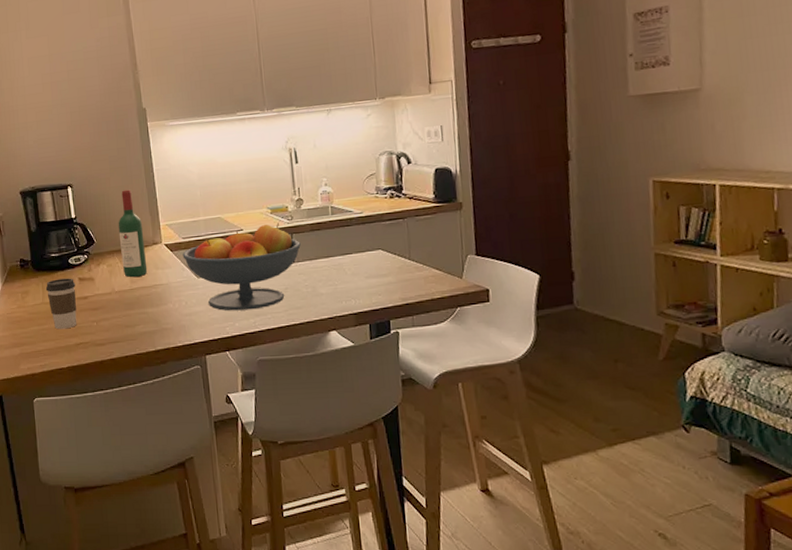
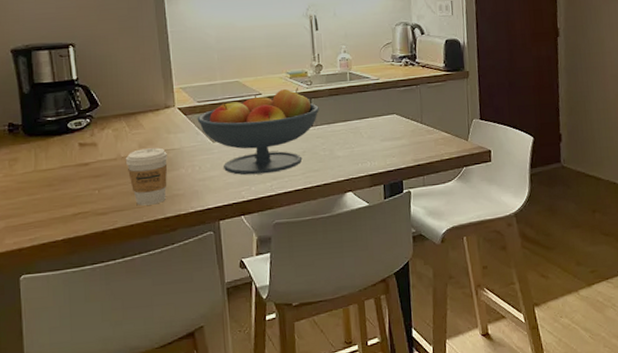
coffee cup: present [45,278,77,330] -> none [39,143,76,199]
wine bottle: present [118,189,148,278] -> none [126,51,158,143]
coffee cup: none [119,283,157,338] -> present [126,147,168,206]

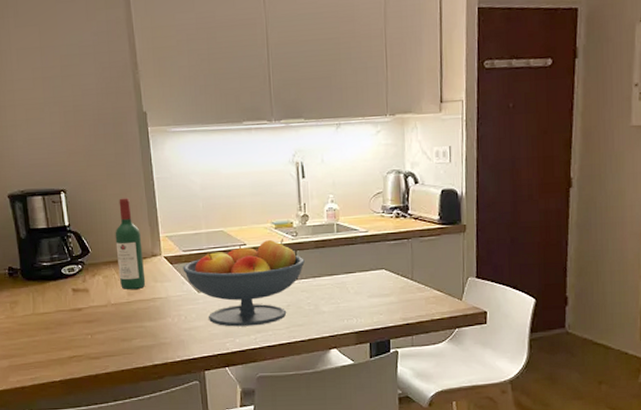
wine bottle: none [126,51,158,143] -> present [115,198,146,290]
coffee cup: present [126,147,168,206] -> none [116,296,155,352]

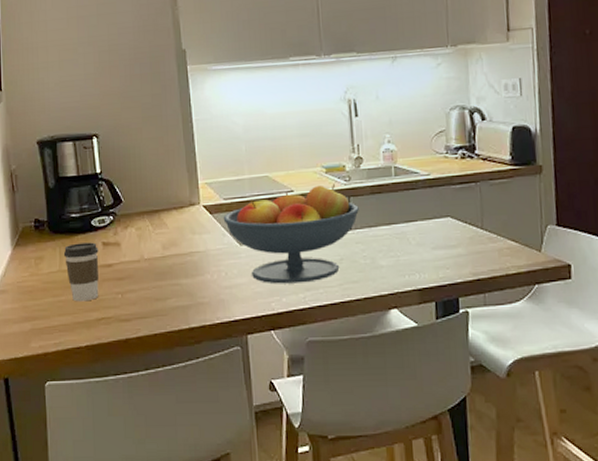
coffee cup: none [36,288,70,342] -> present [63,242,99,302]
wine bottle: present [115,198,146,290] -> none [150,142,183,244]

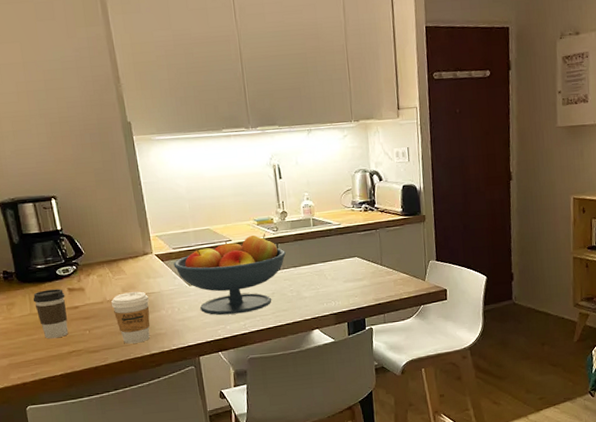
coffee cup: none [149,249,192,313] -> present [111,291,150,344]

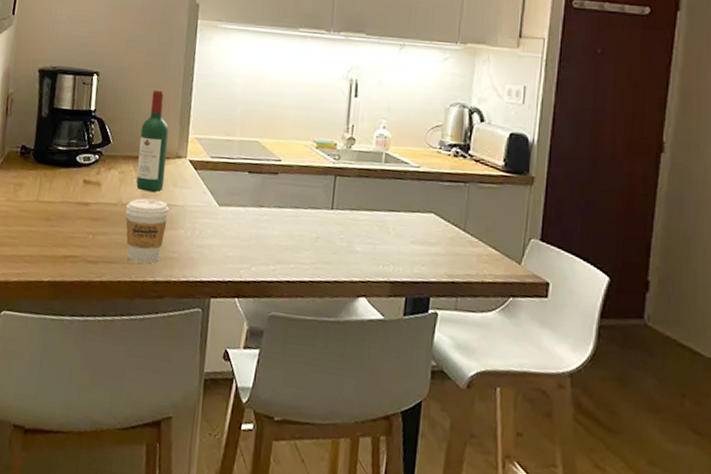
coffee cup: present [33,289,69,339] -> none [43,176,79,236]
wine bottle: none [106,202,139,287] -> present [136,90,169,192]
fruit bowl: present [173,233,286,316] -> none [207,158,344,255]

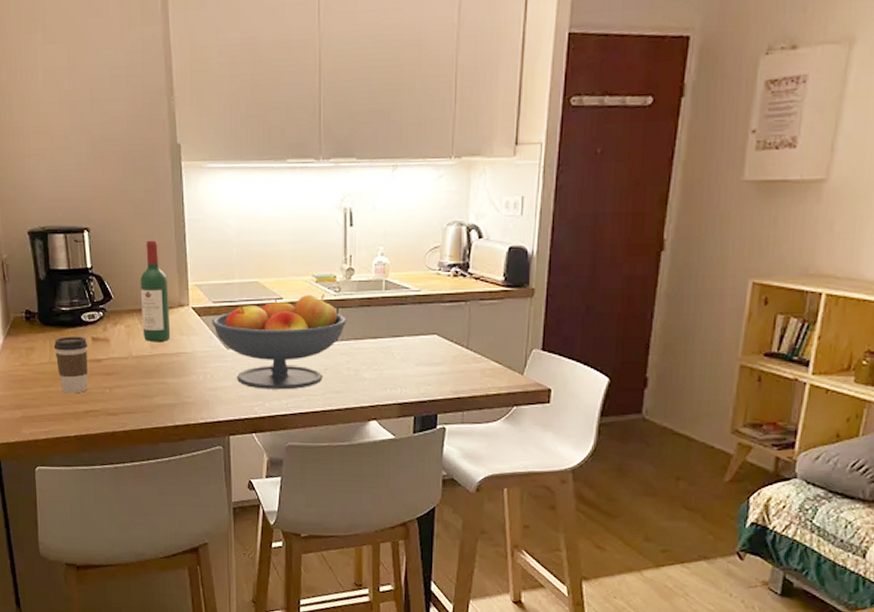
coffee cup: none [43,176,79,236] -> present [53,336,88,394]
coffee cup: present [125,198,169,264] -> none [137,349,179,410]
fruit bowl: none [207,158,344,255] -> present [211,294,347,390]

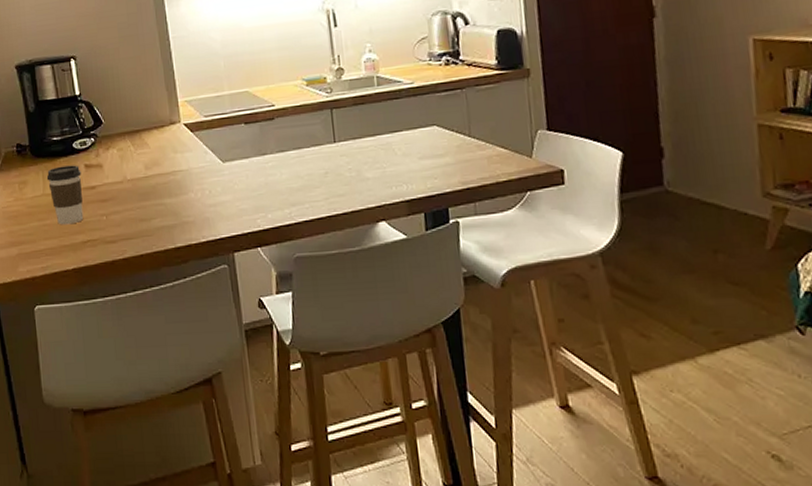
wine bottle: present [140,240,171,343] -> none [129,61,165,164]
fruit bowl: present [211,294,347,390] -> none [204,96,342,201]

